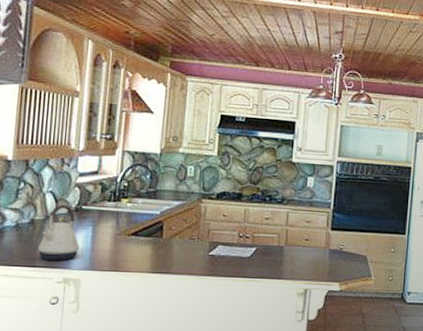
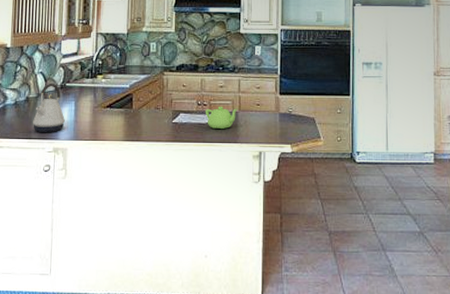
teapot: none [247,239,285,265] -> present [206,106,238,130]

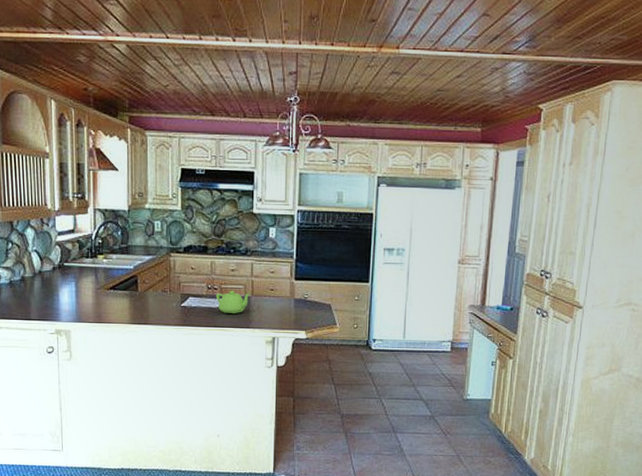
kettle: present [33,83,65,133] -> none [31,262,66,315]

